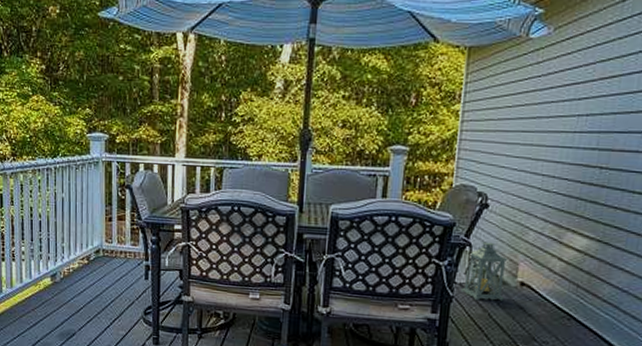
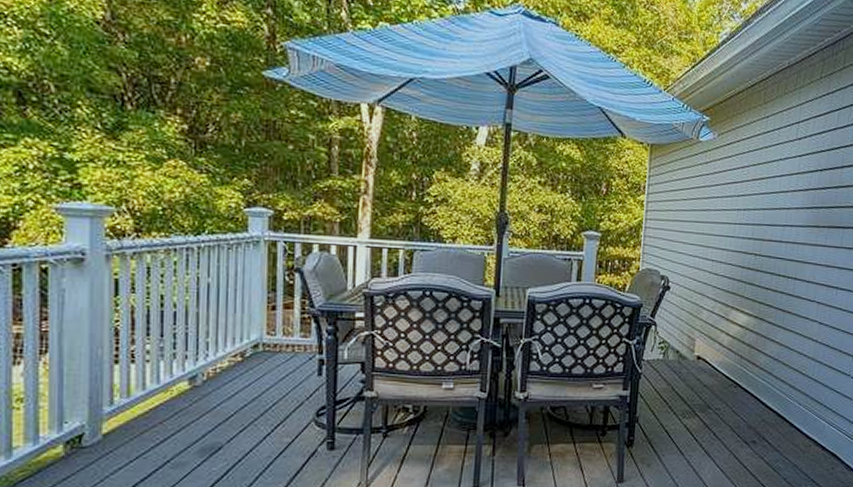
lantern: present [460,241,508,301] -> none [648,320,687,376]

